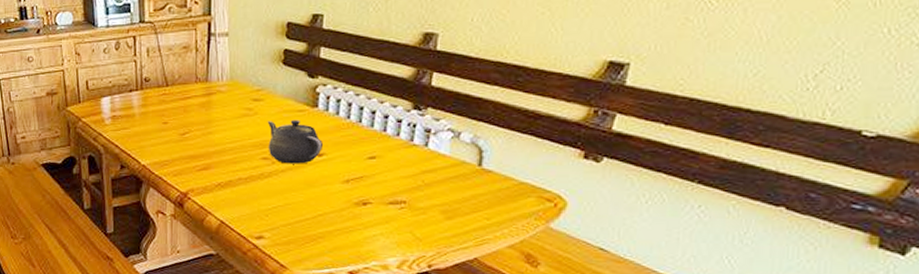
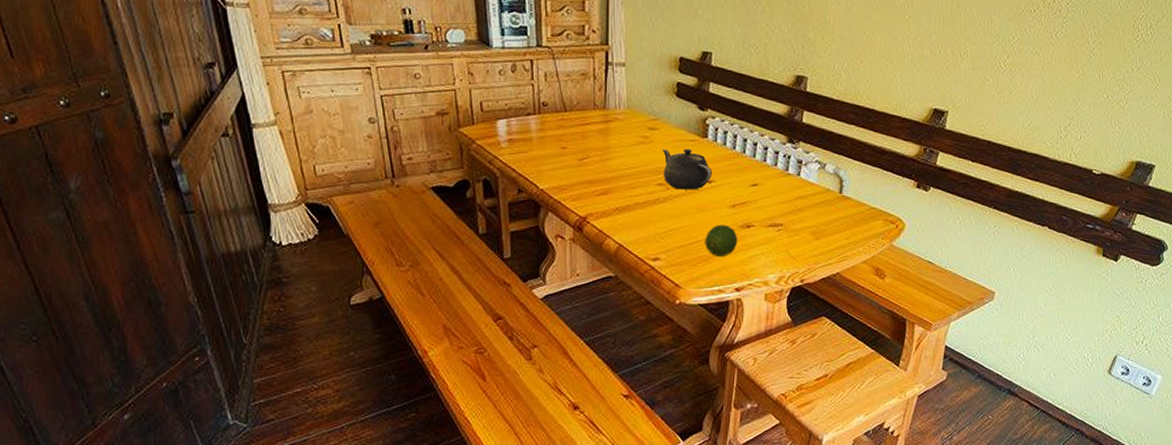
fruit: none [314,201,353,236] -> present [705,224,738,256]

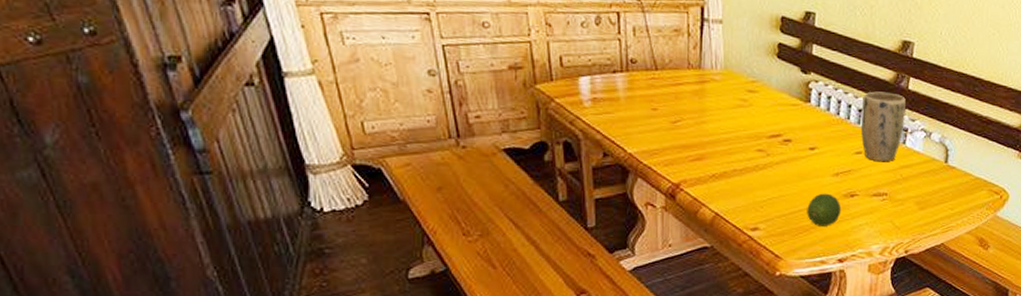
teapot: present [662,148,712,190] -> none [762,113,815,157]
plant pot: none [756,125,800,193] -> present [860,91,906,161]

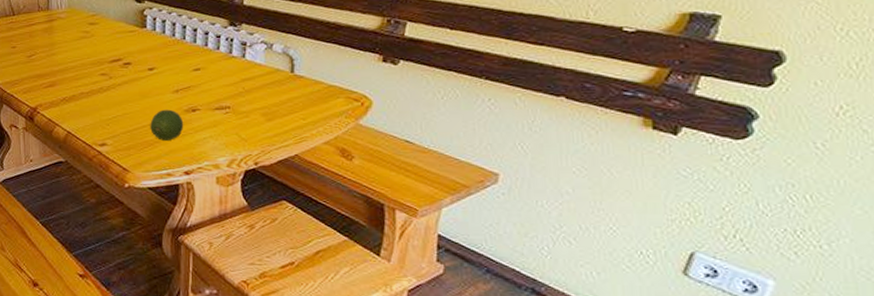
plant pot: present [860,91,906,161] -> none [196,10,242,76]

